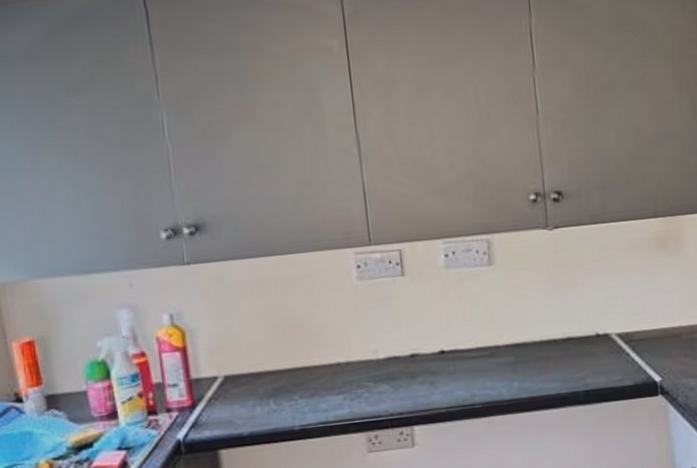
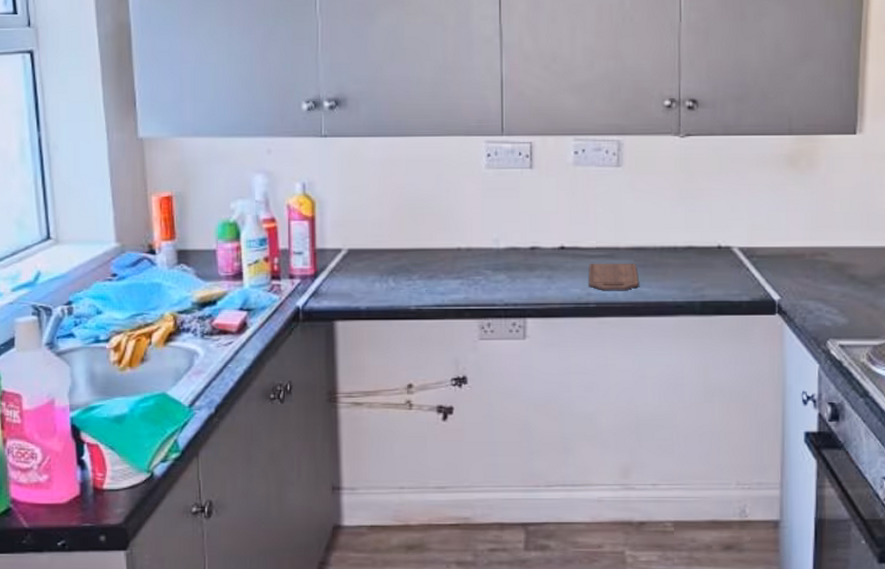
cutting board: none [470,360,522,390] -> present [589,263,639,290]

